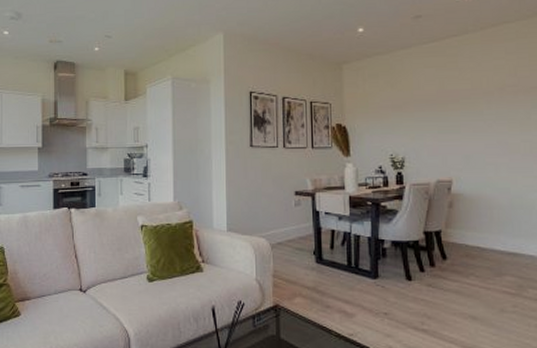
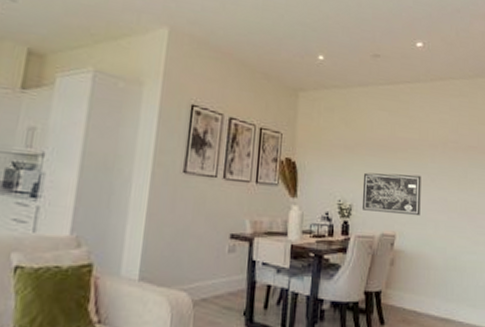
wall art: none [413,123,478,162] -> present [363,172,421,217]

